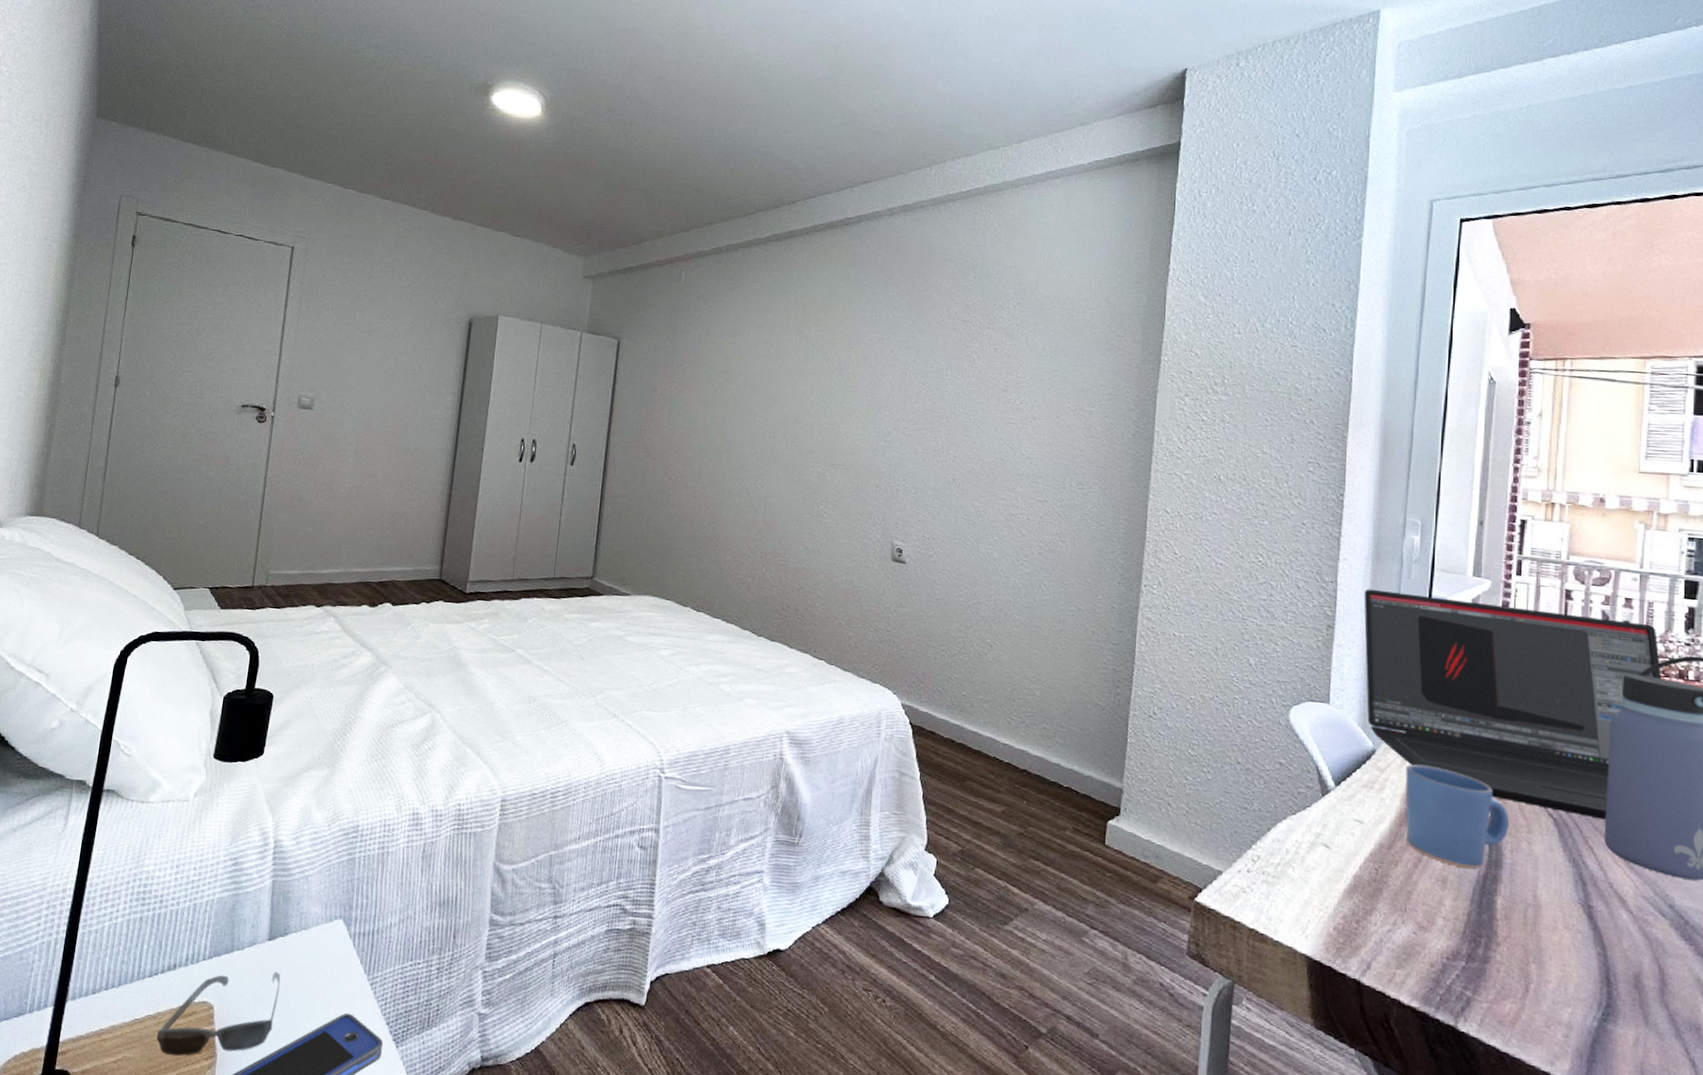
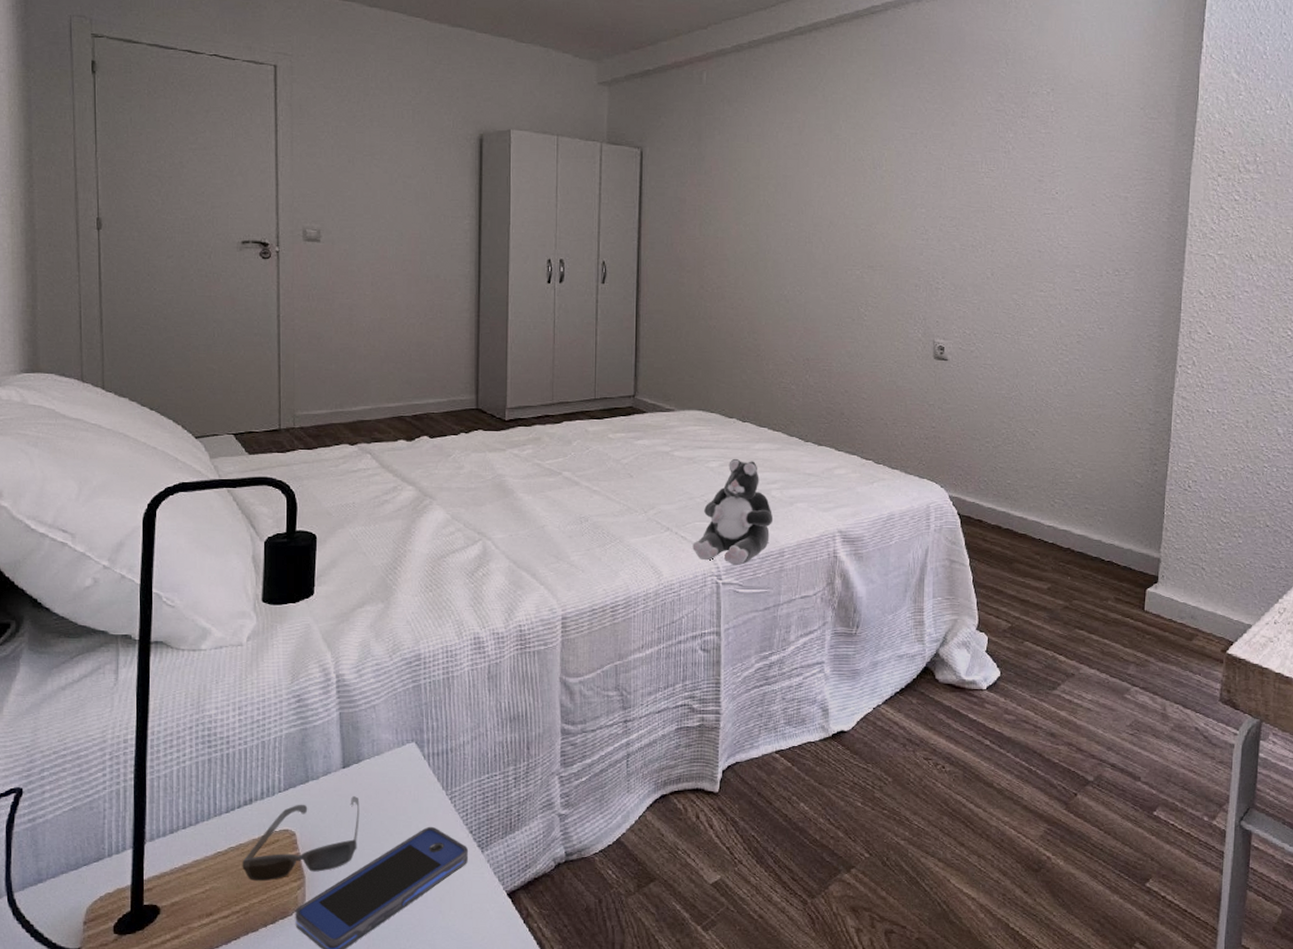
plush toy: none [637,648,721,760] -> present [692,458,774,566]

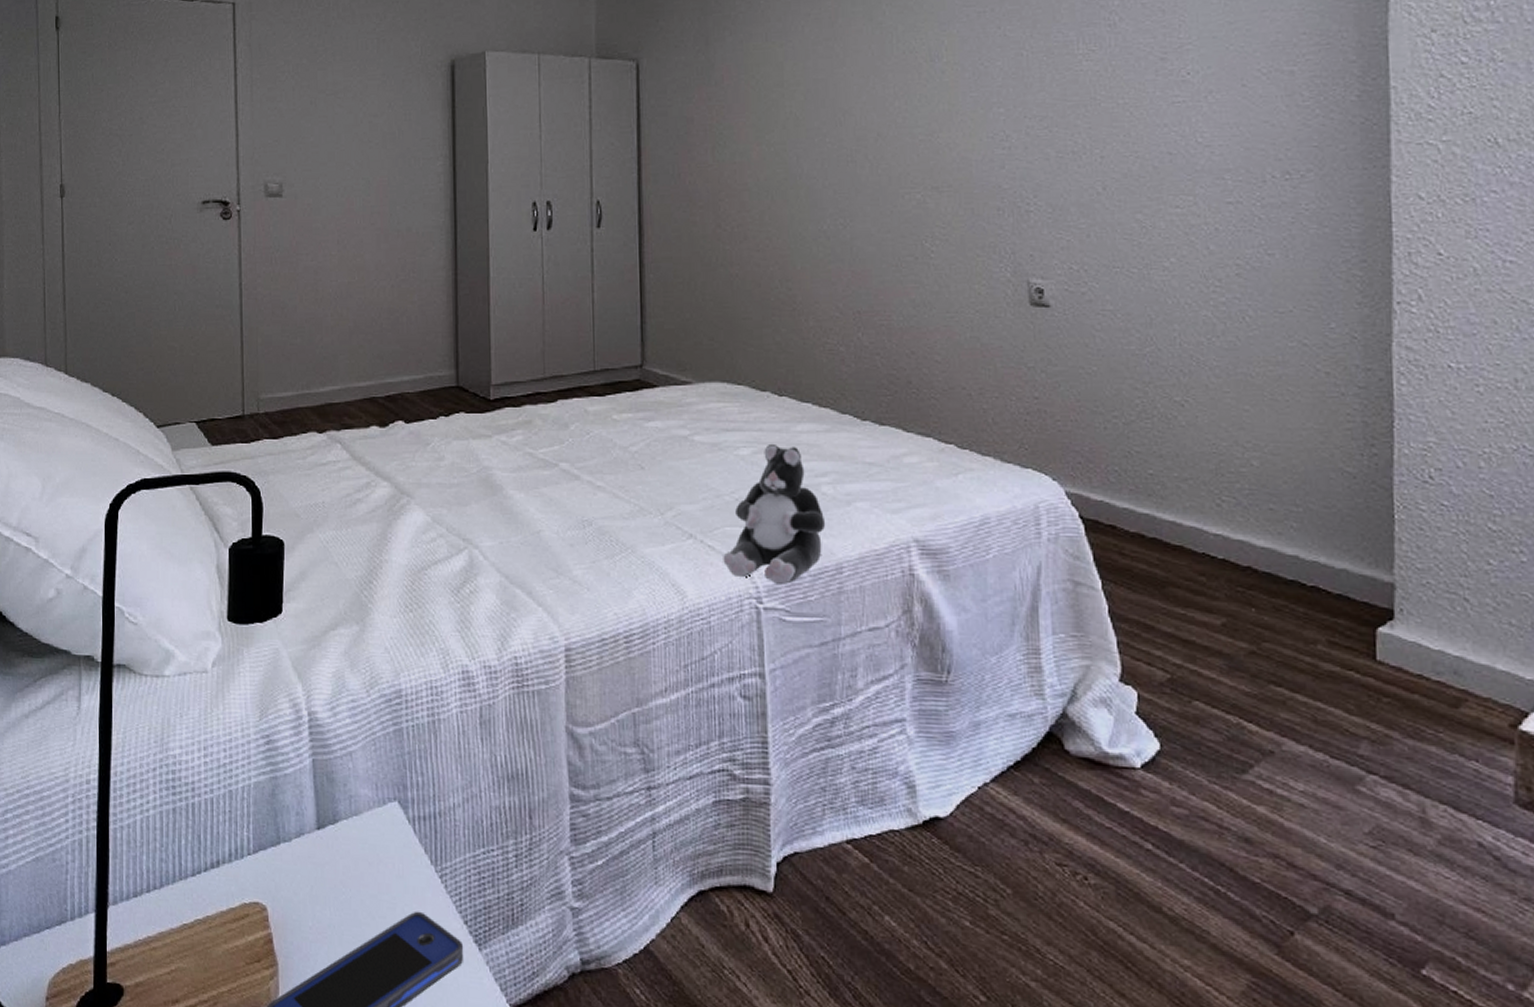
glasses: present [242,795,360,882] -> none [209,864,337,966]

